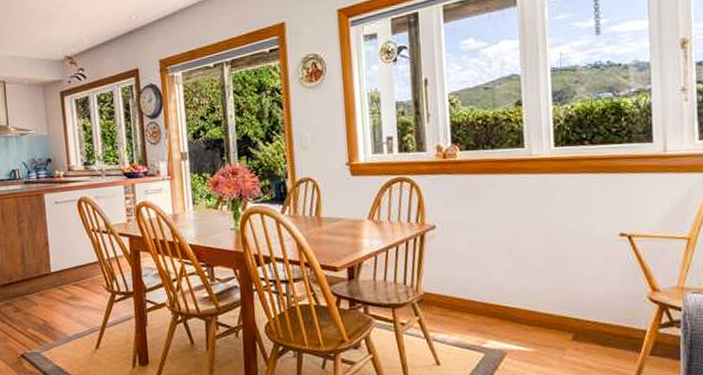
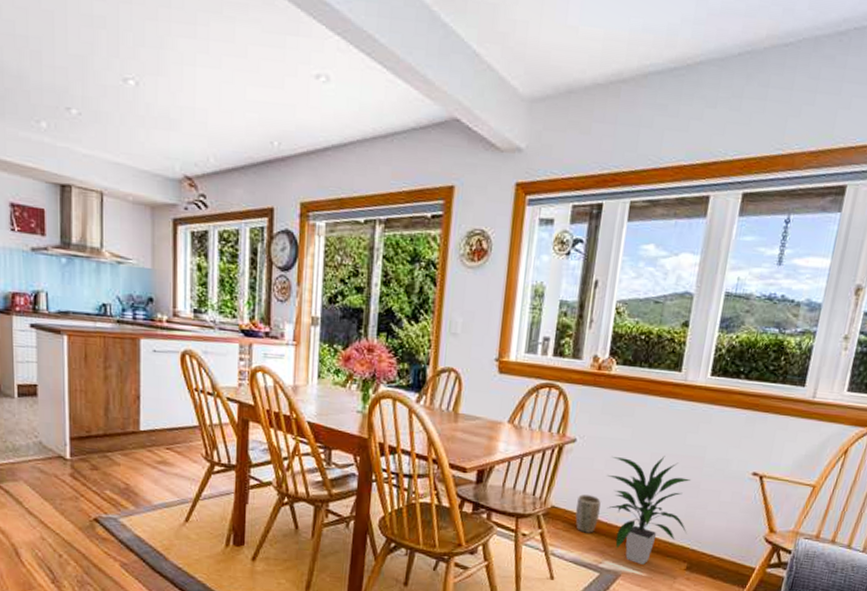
plant pot: none [448,277,473,315] -> present [575,494,601,533]
indoor plant: none [473,229,565,340] -> present [607,456,690,565]

